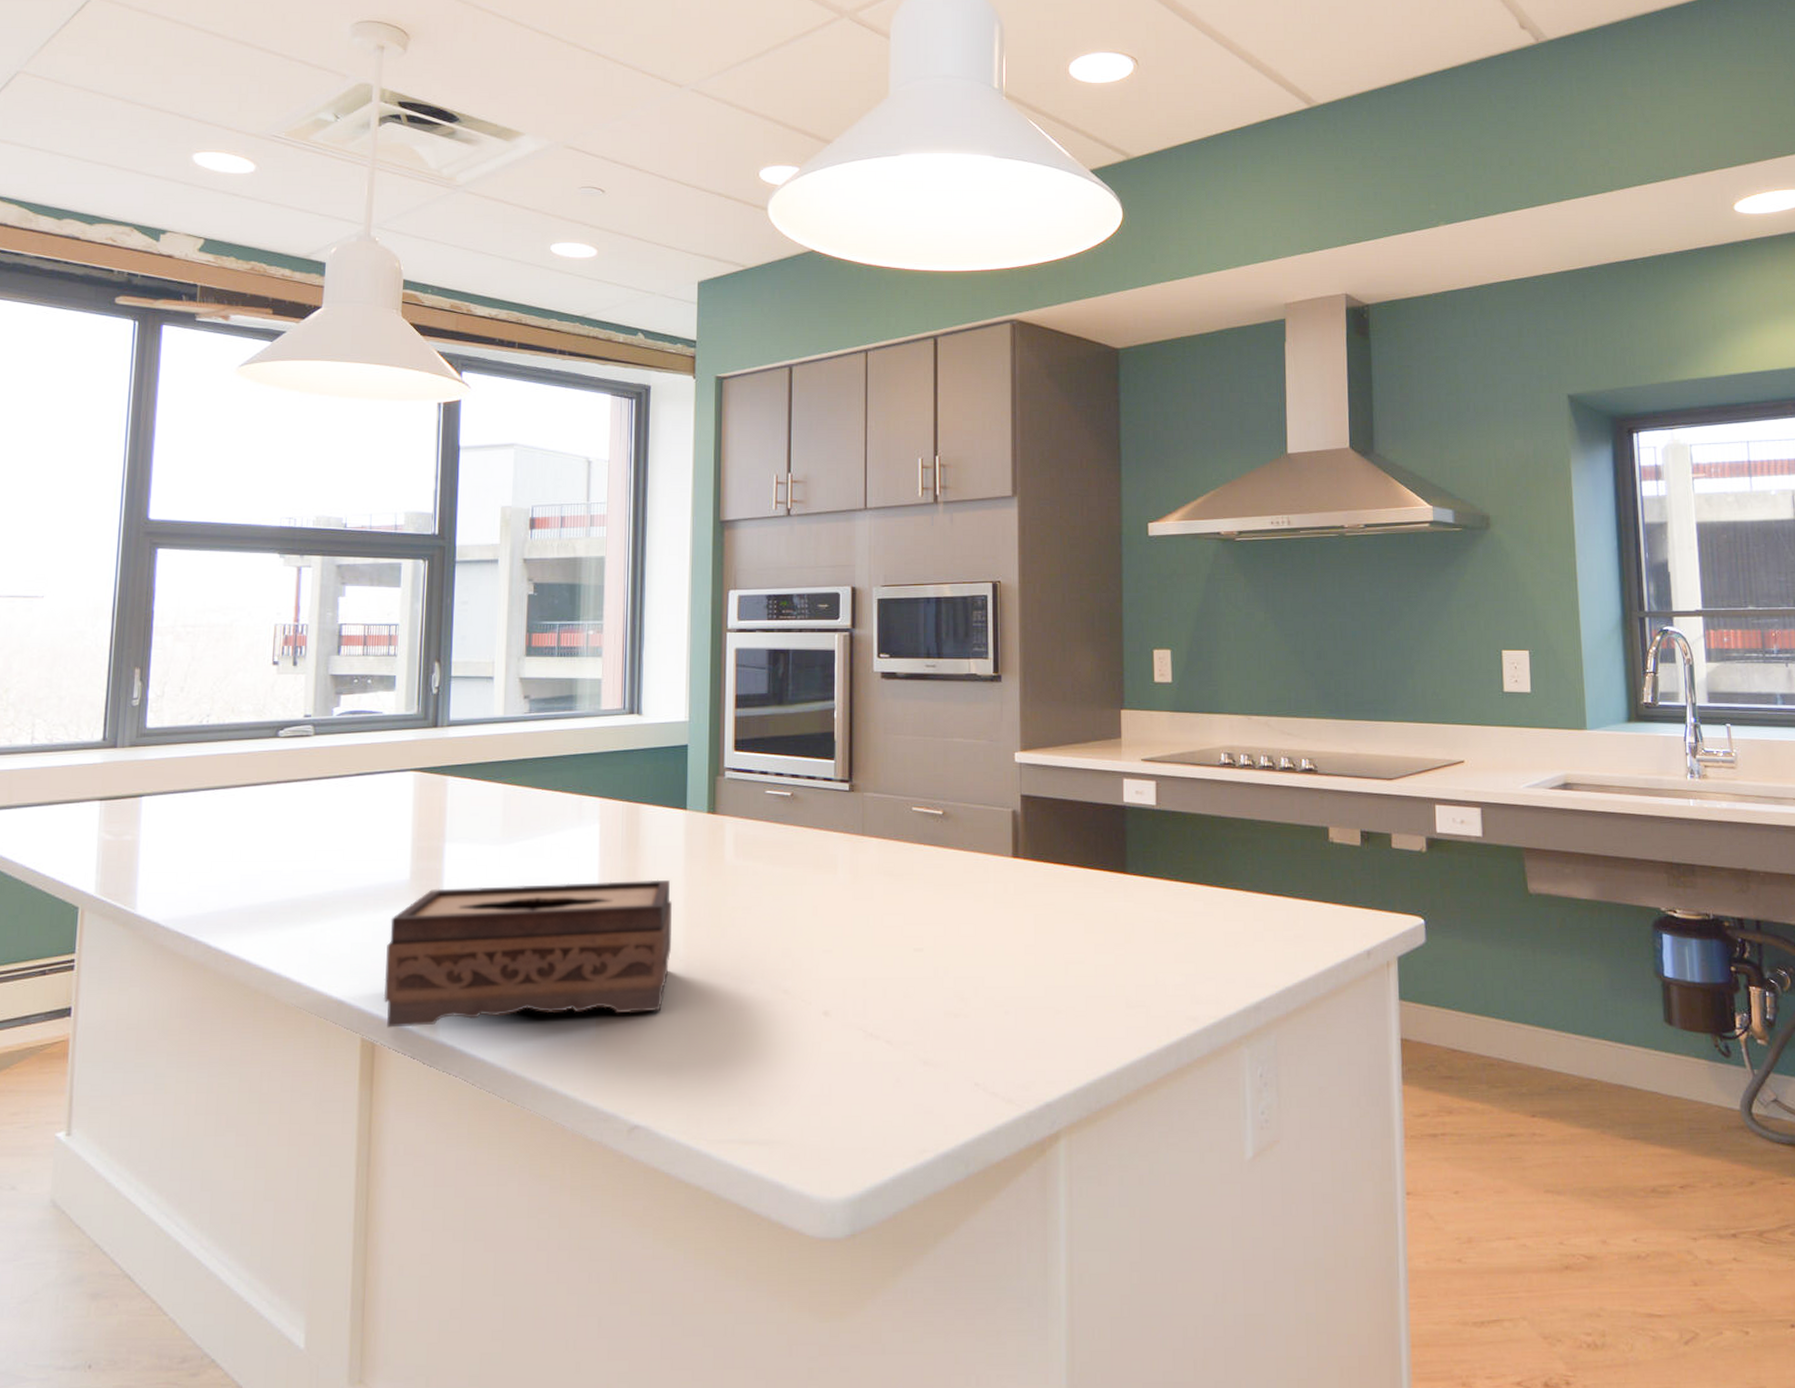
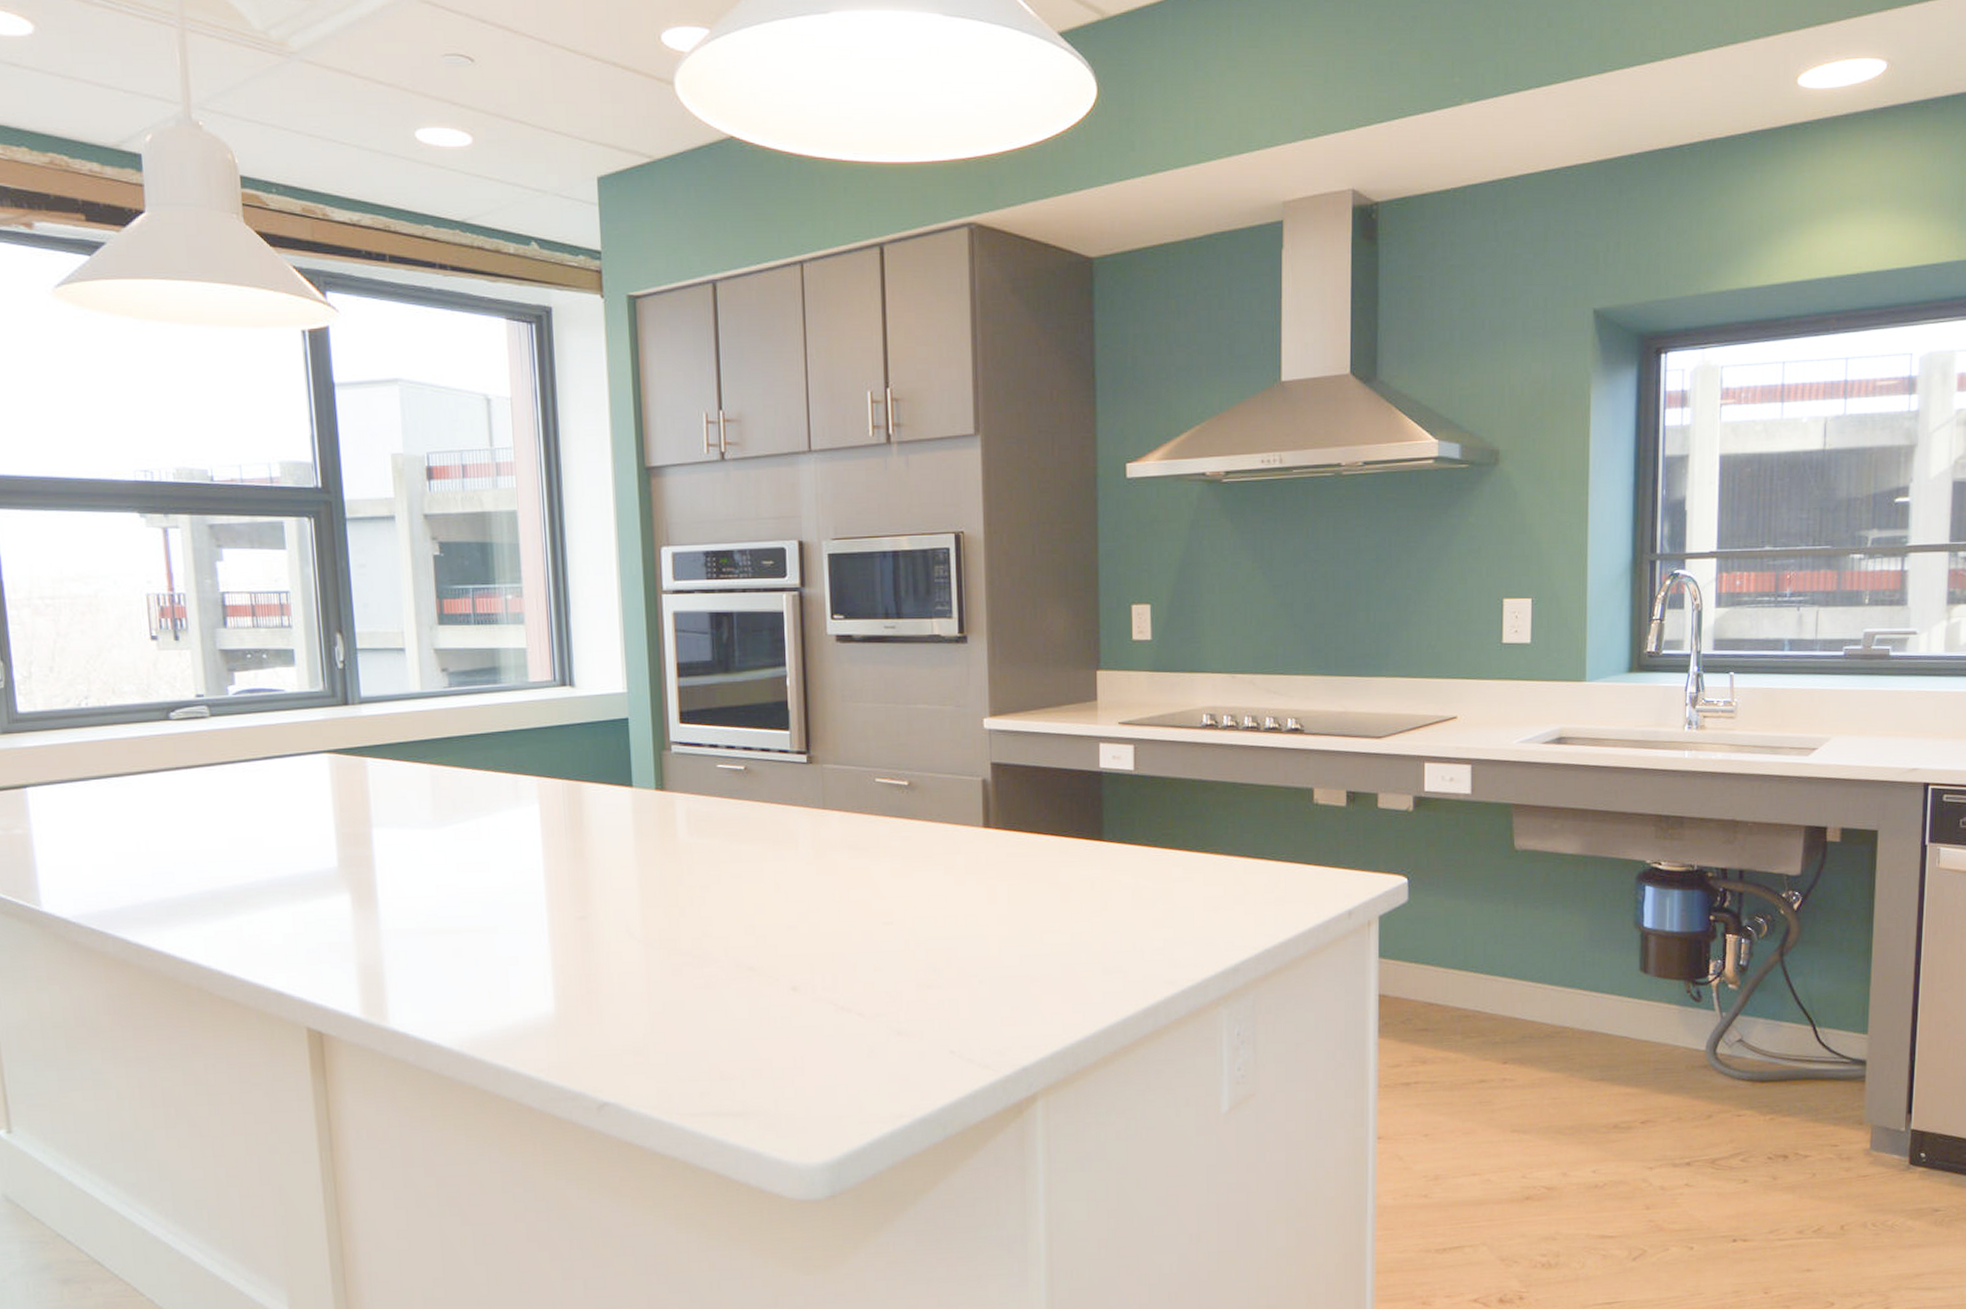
tissue box: present [383,879,672,1028] -> none [322,860,627,1017]

